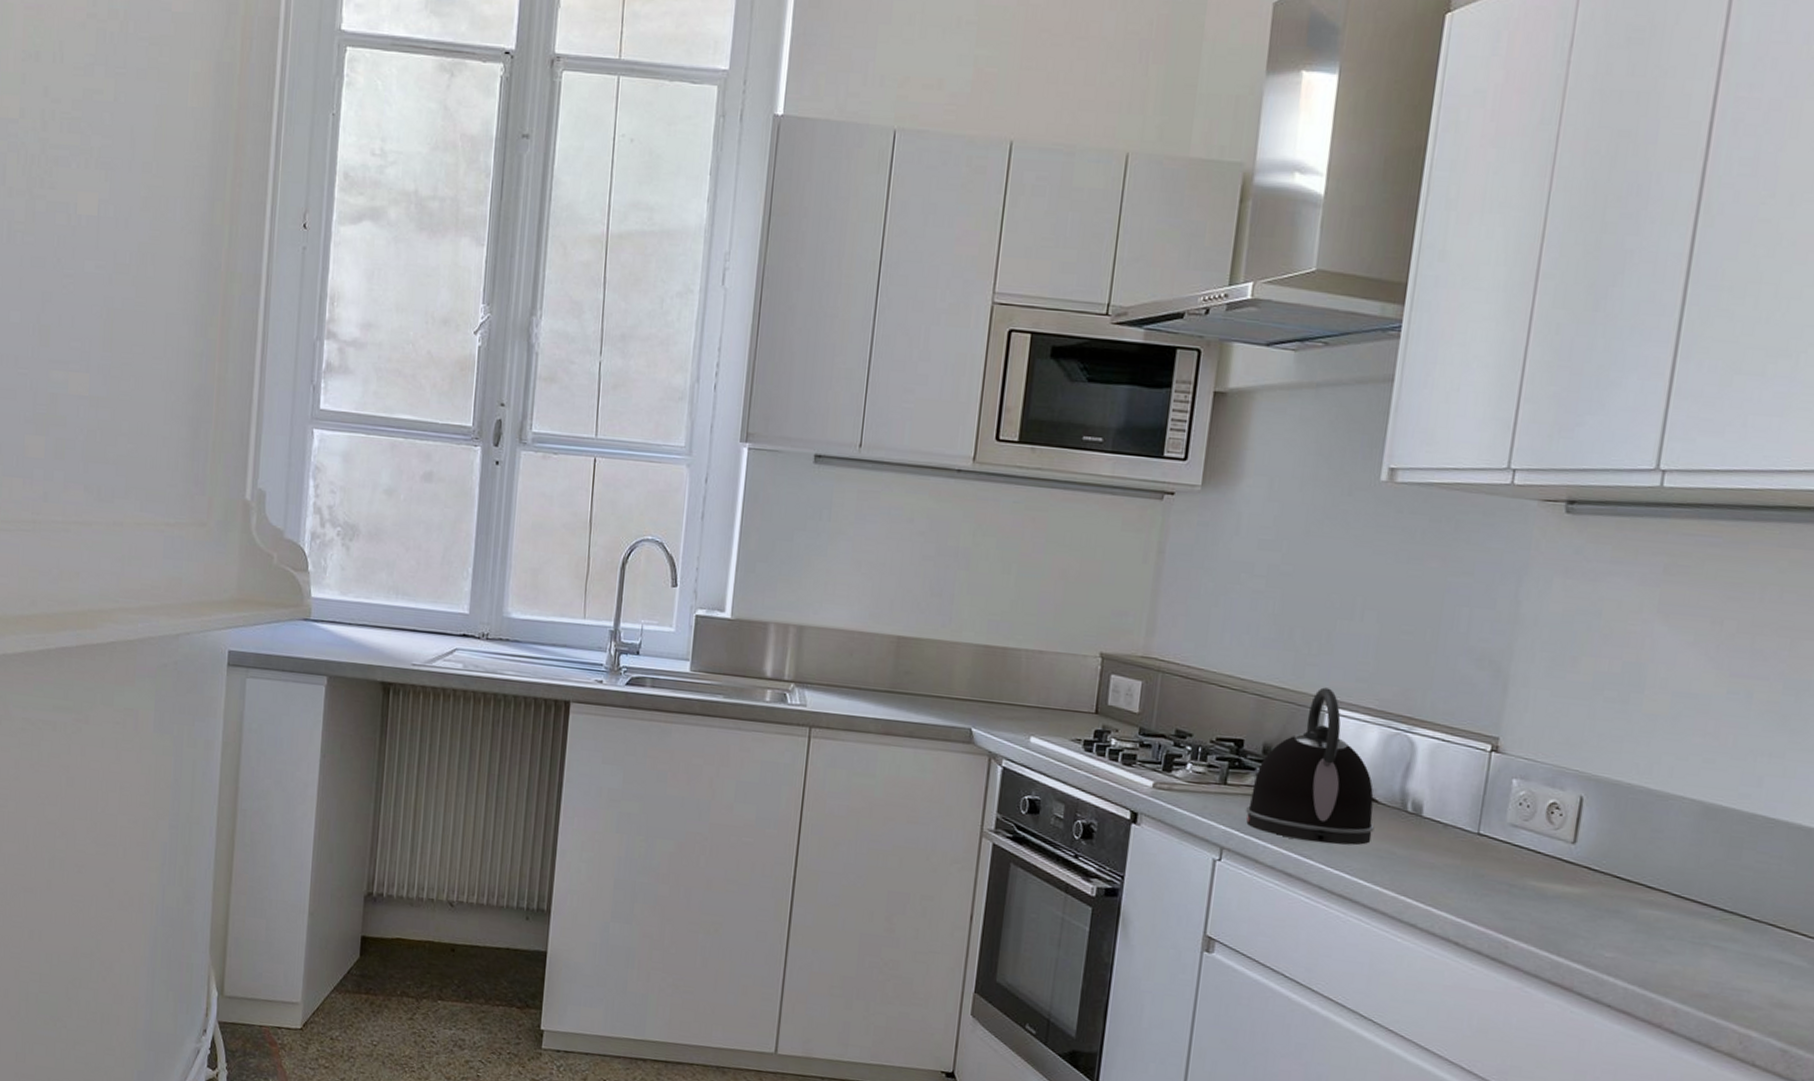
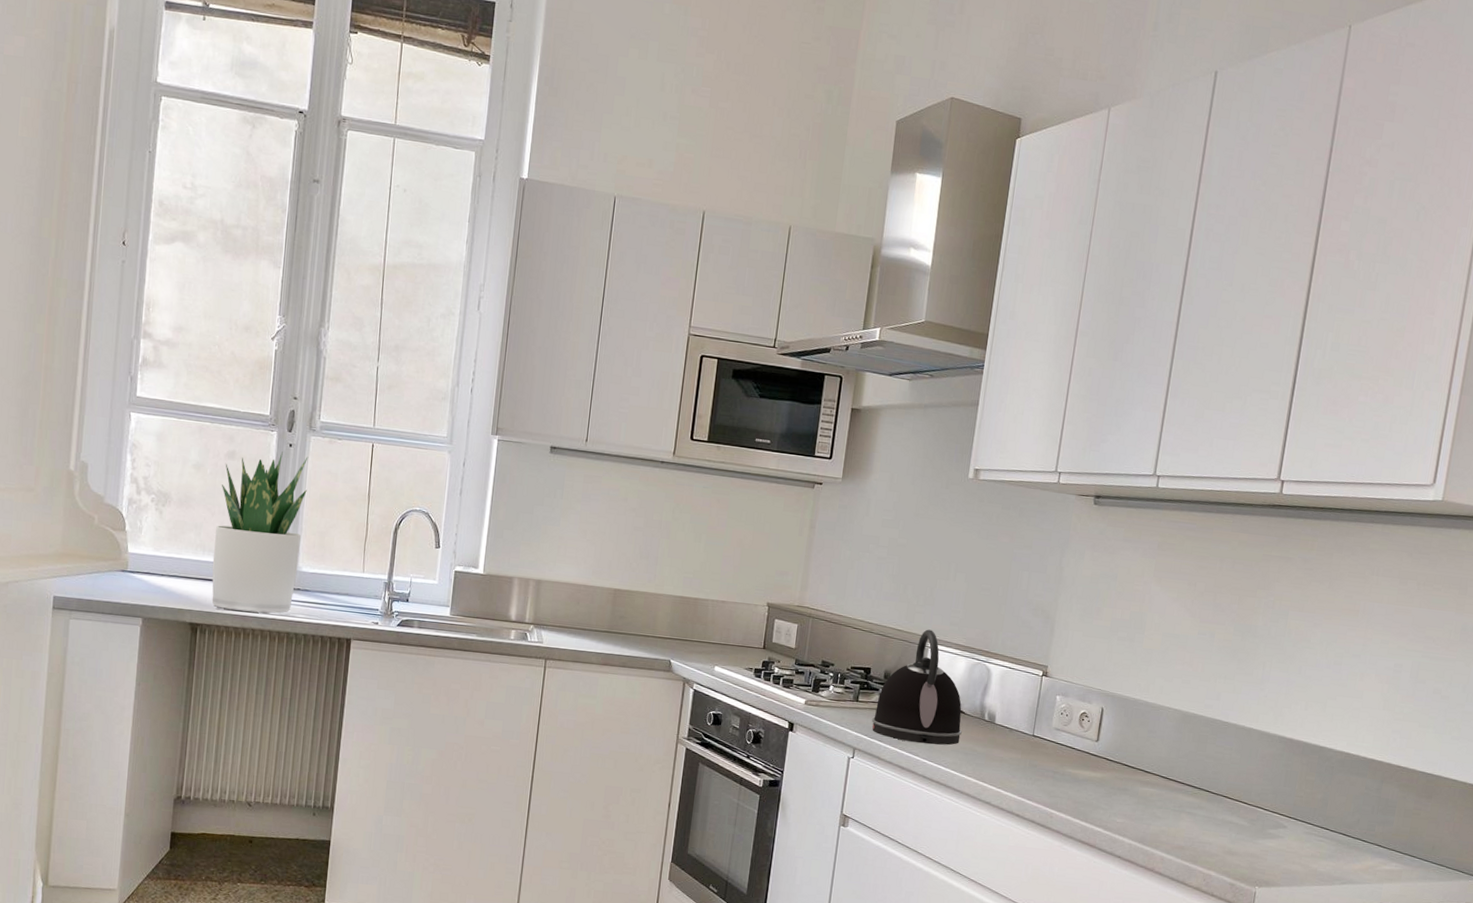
planter: none [406,471,518,670] -> present [212,451,309,614]

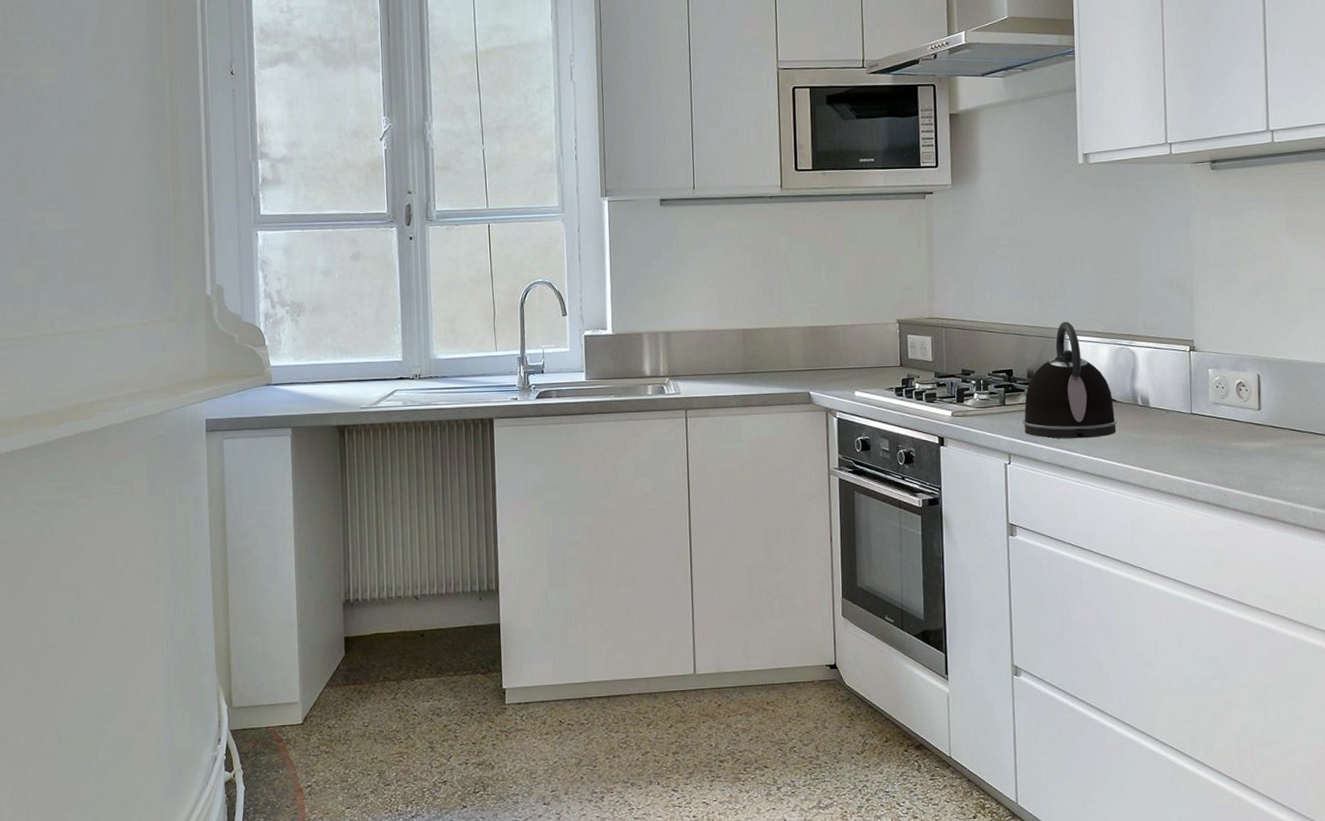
planter: present [212,451,309,614] -> none [350,245,433,407]

